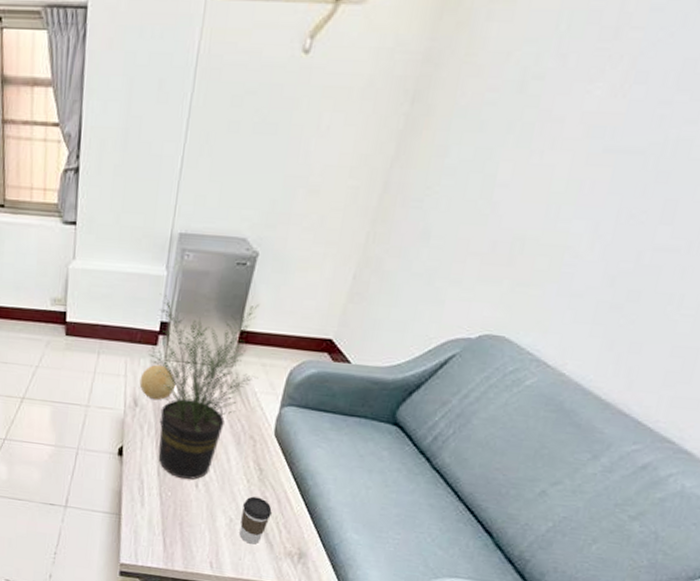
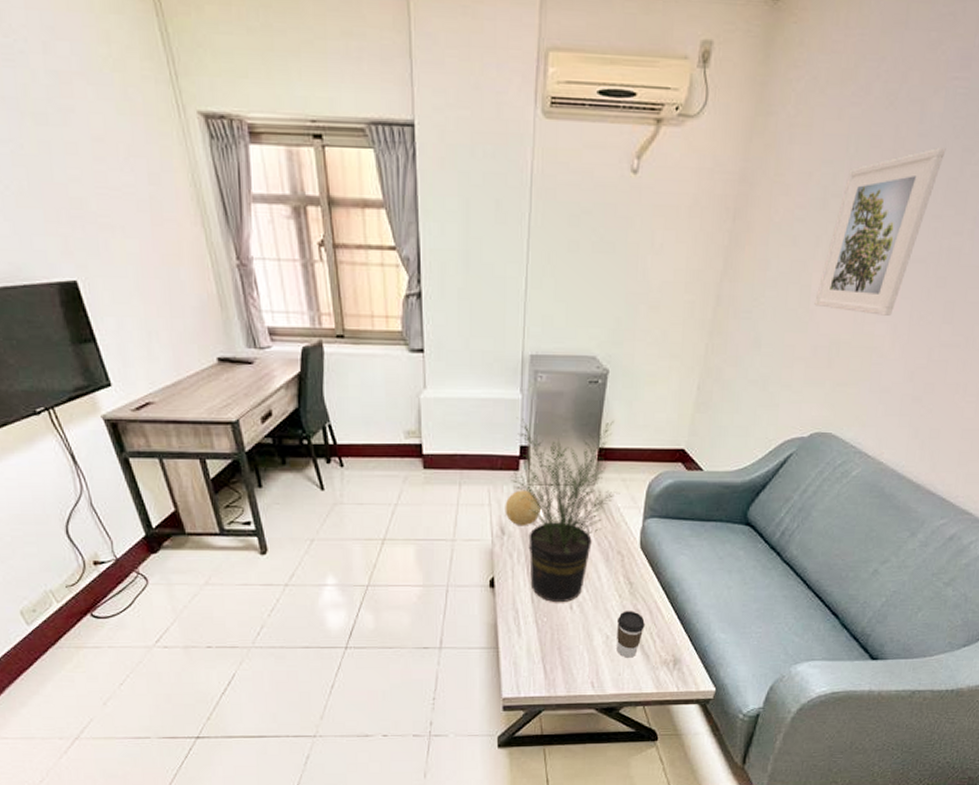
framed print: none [498,24,686,212] -> present [814,148,946,316]

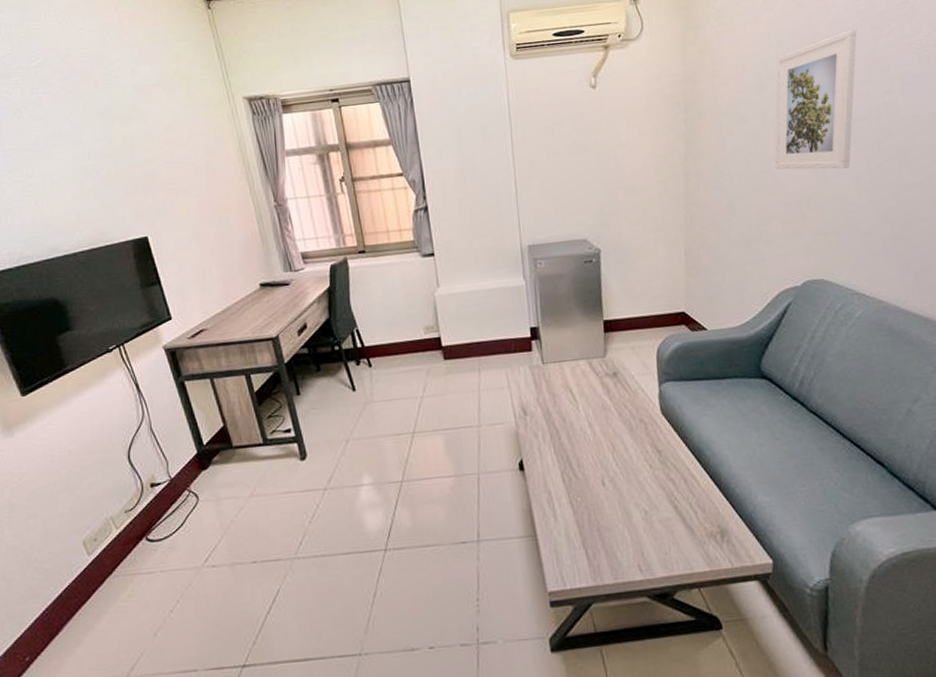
decorative ball: present [505,490,540,526] -> none [523,369,558,405]
potted plant: present [511,417,620,602] -> none [523,294,632,480]
coffee cup: present [616,611,645,658] -> none [653,480,682,534]

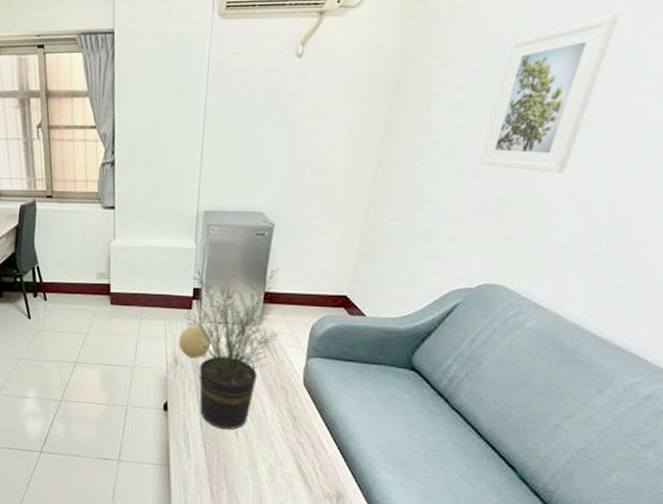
potted plant: none [523,294,632,480] -> present [185,263,284,429]
decorative ball: none [523,369,558,405] -> present [178,326,210,358]

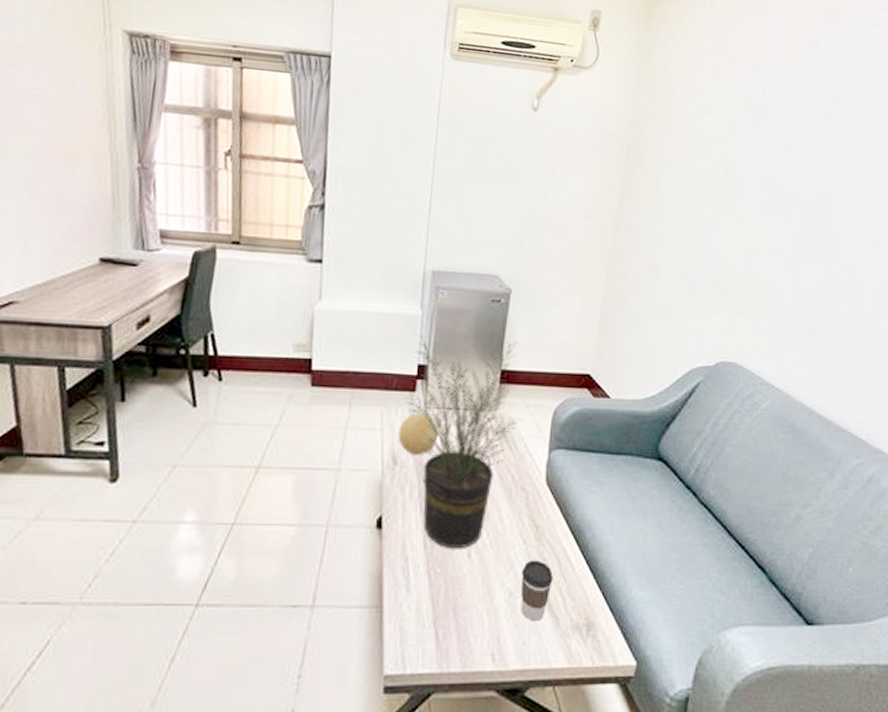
coffee cup: none [280,443,308,488] -> present [521,560,553,621]
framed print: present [479,14,619,173] -> none [708,108,809,251]

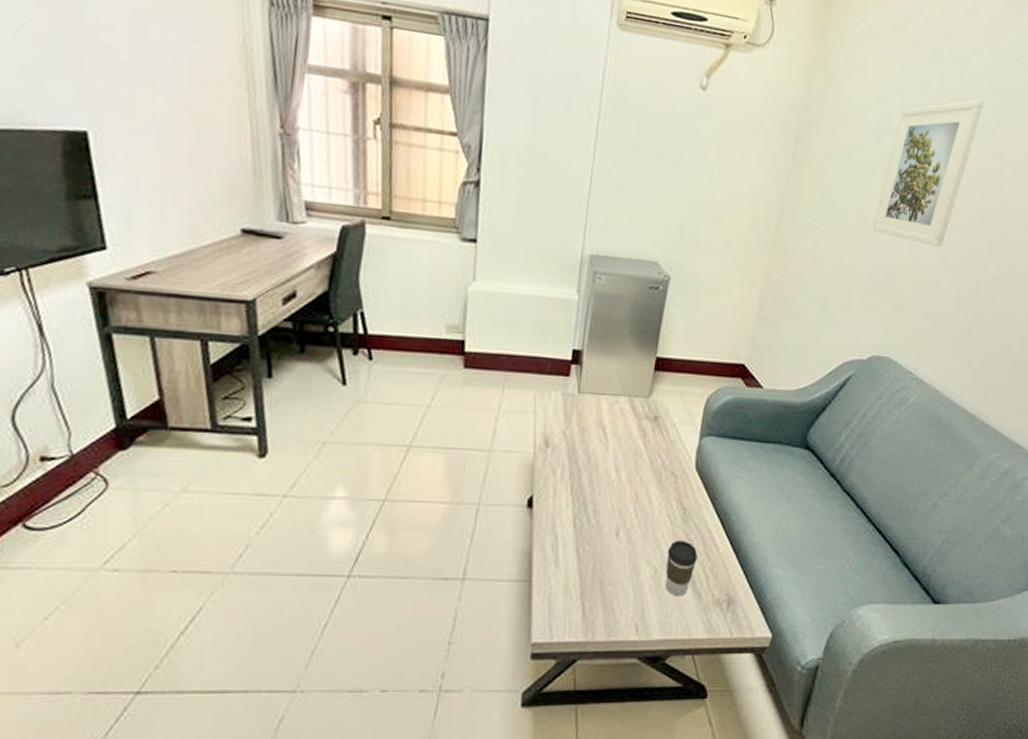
decorative ball: present [398,413,438,456] -> none [551,397,590,439]
potted plant: present [406,334,524,548] -> none [560,318,677,528]
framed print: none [708,108,809,251] -> present [871,99,985,247]

